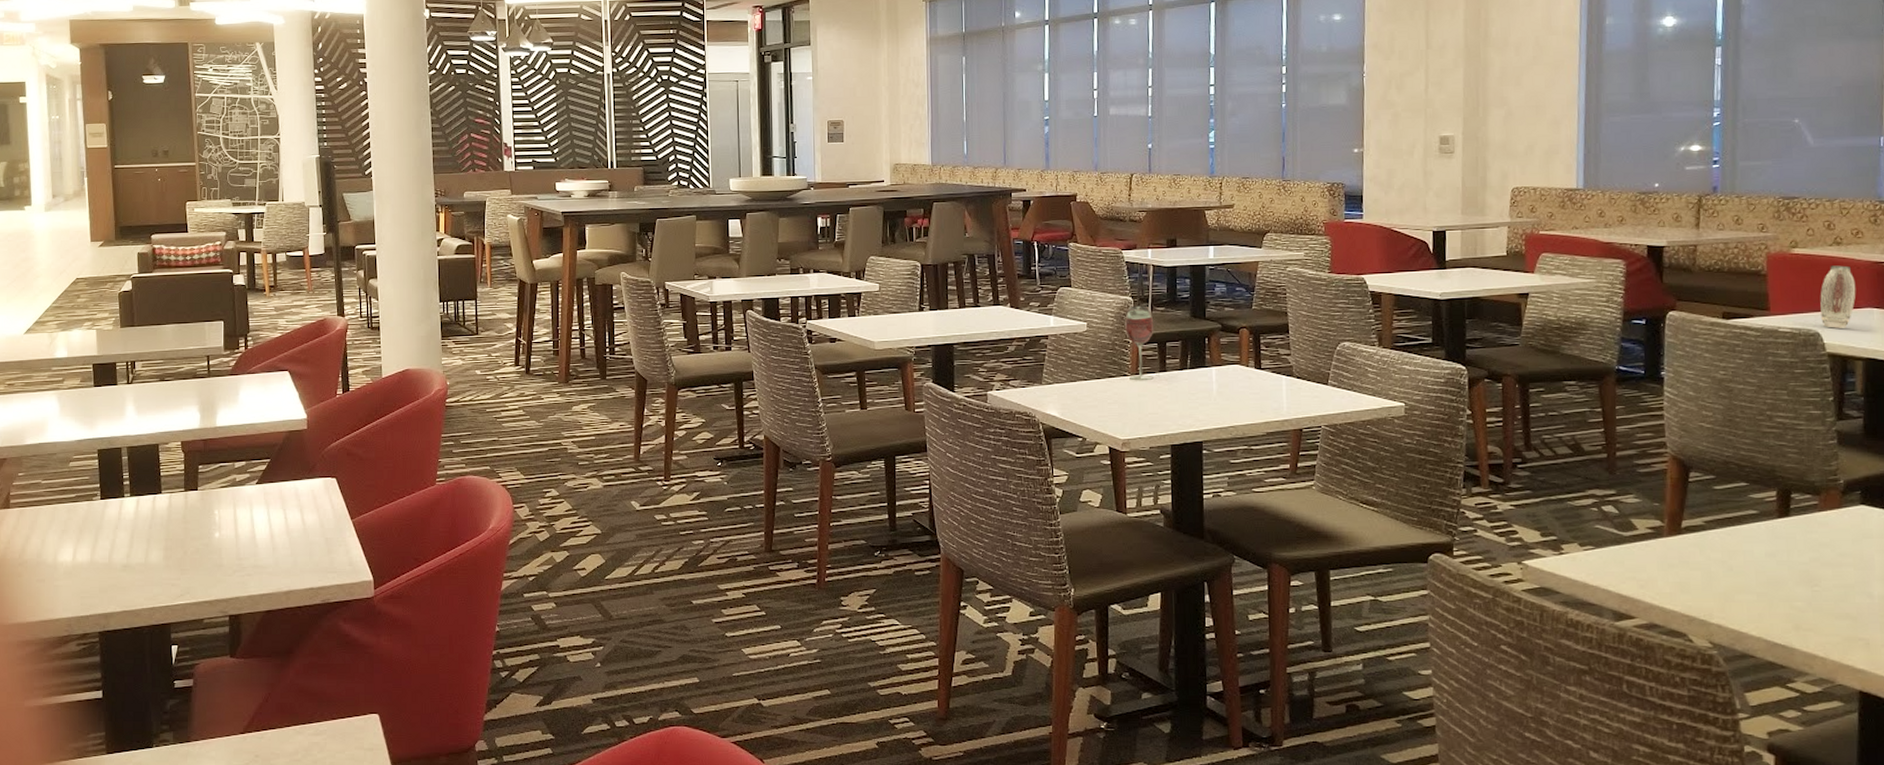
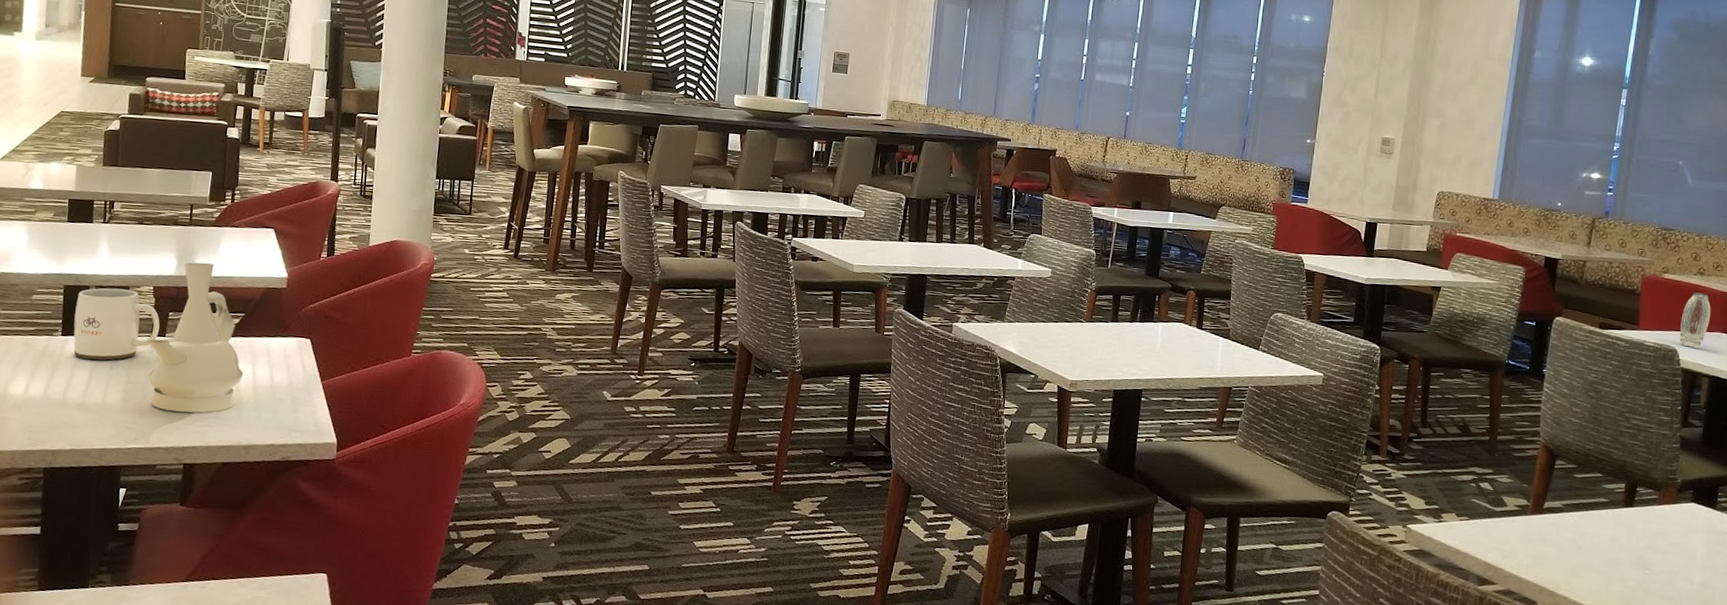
mug: none [111,447,191,521] -> present [73,288,160,361]
coffeepot: none [178,412,276,565] -> present [144,262,244,413]
wineglass: present [1125,305,1154,381] -> none [1084,258,1112,329]

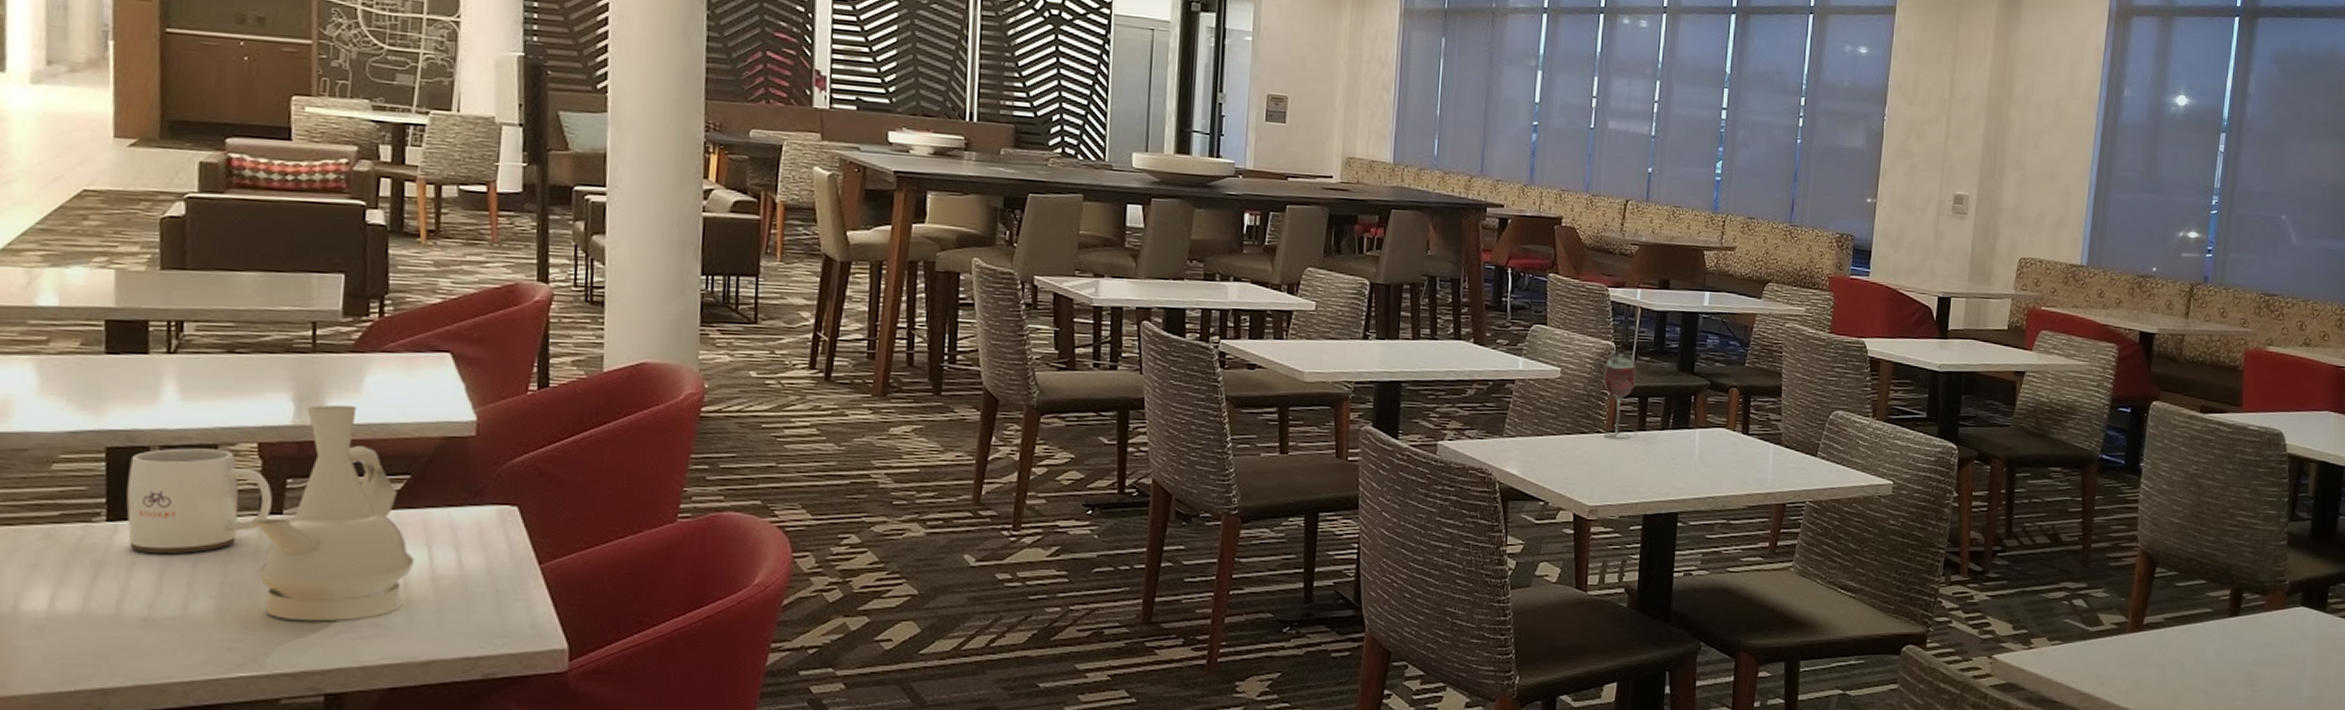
wineglass: none [1084,258,1112,329] -> present [1604,352,1637,440]
vase: present [1680,292,1711,348] -> none [2286,366,2318,430]

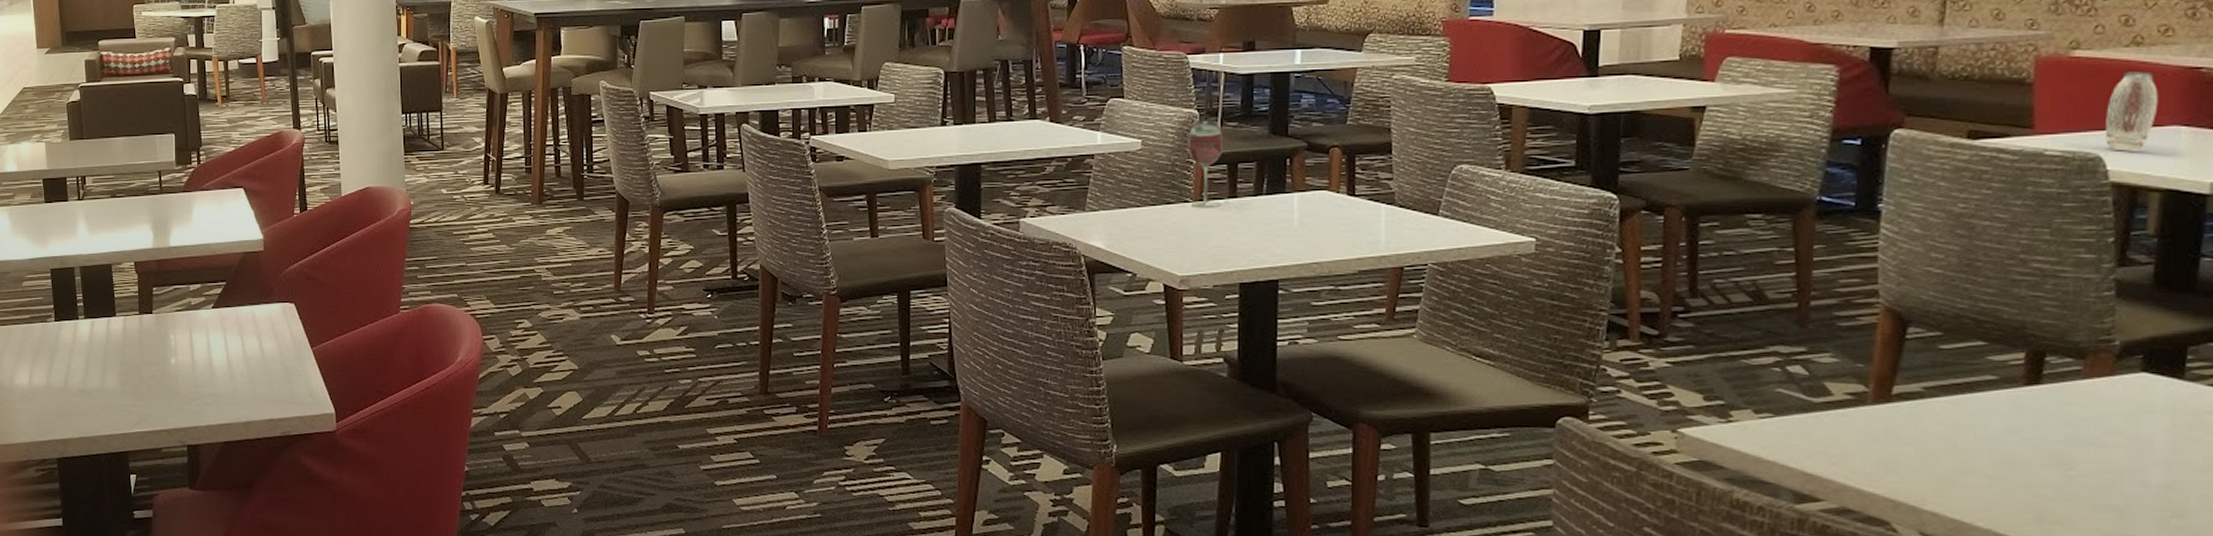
mug: present [126,448,272,555] -> none [64,267,145,344]
coffeepot: present [247,404,415,622] -> none [133,231,233,392]
vase: none [2286,366,2318,430] -> present [2106,71,2158,151]

